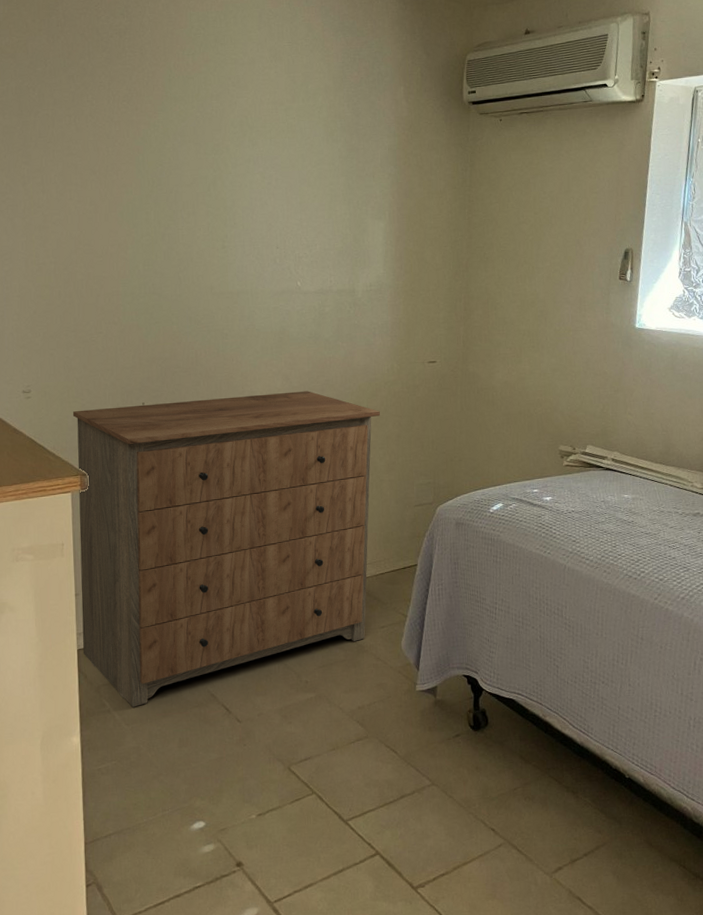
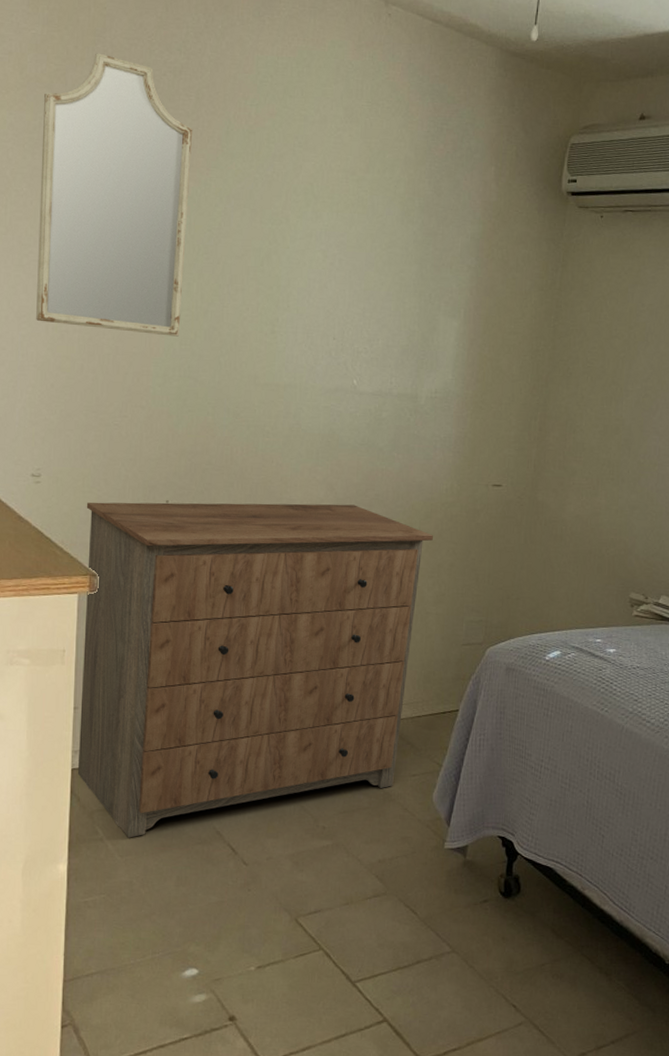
home mirror: none [9,24,142,260] -> present [36,53,193,337]

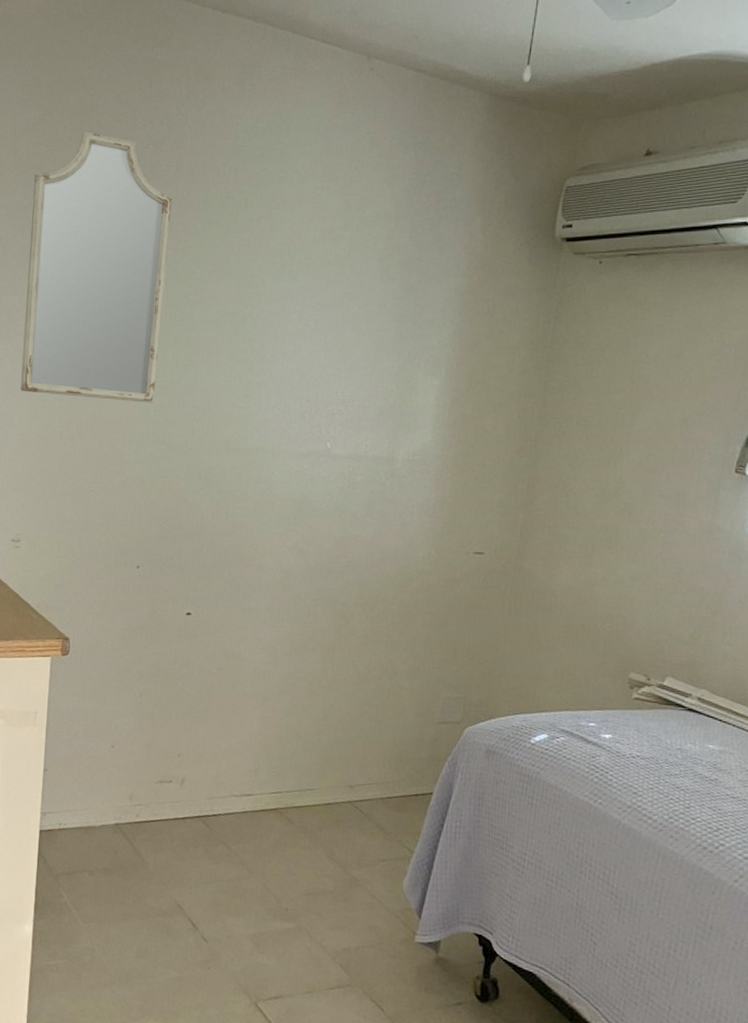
dresser: present [77,502,433,838] -> none [45,567,408,904]

